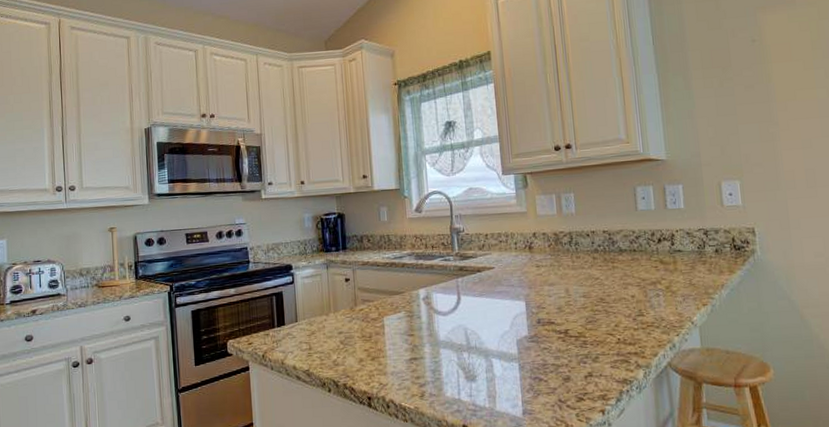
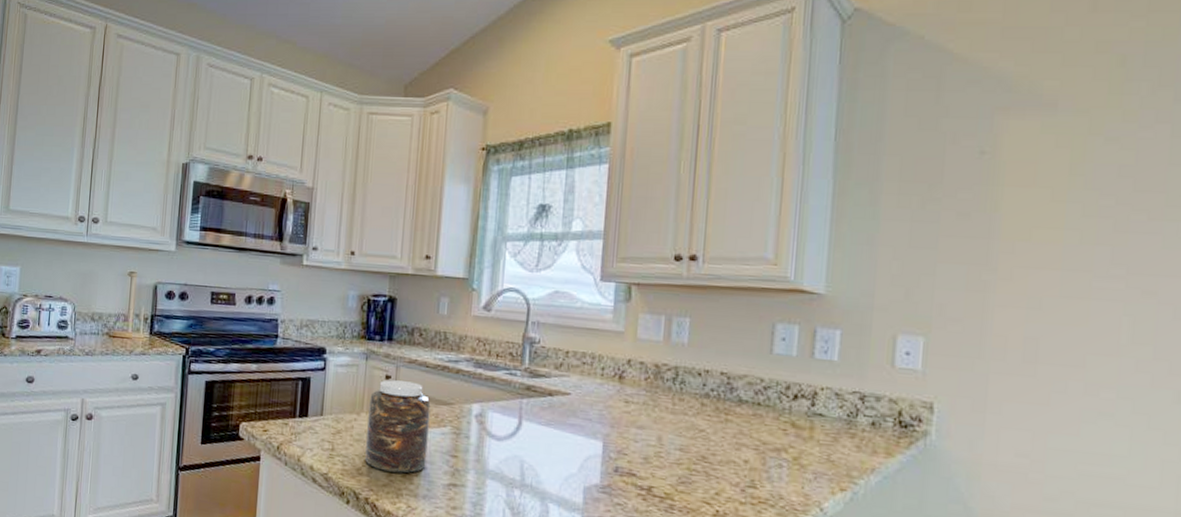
jar: none [335,280,390,359] -> present [365,380,431,474]

